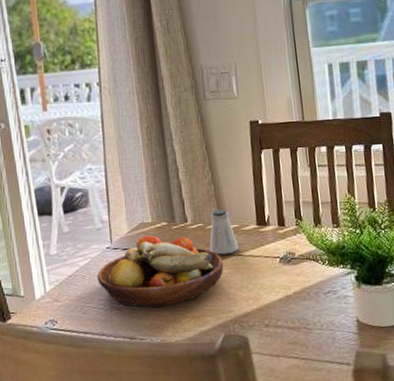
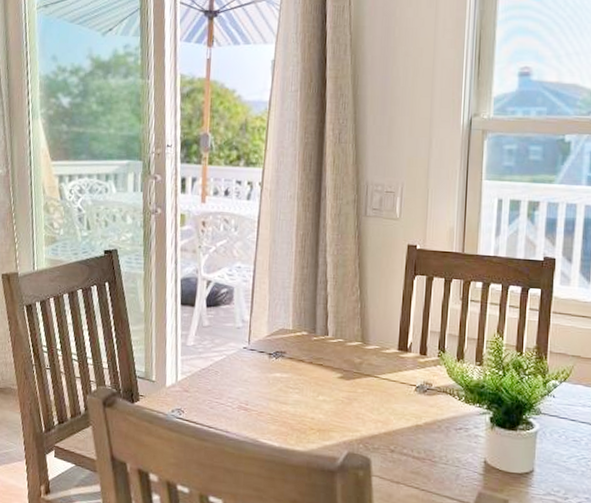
fruit bowl: present [97,235,224,308] -> none [229,342,358,415]
saltshaker: present [209,209,239,255] -> none [346,328,376,374]

